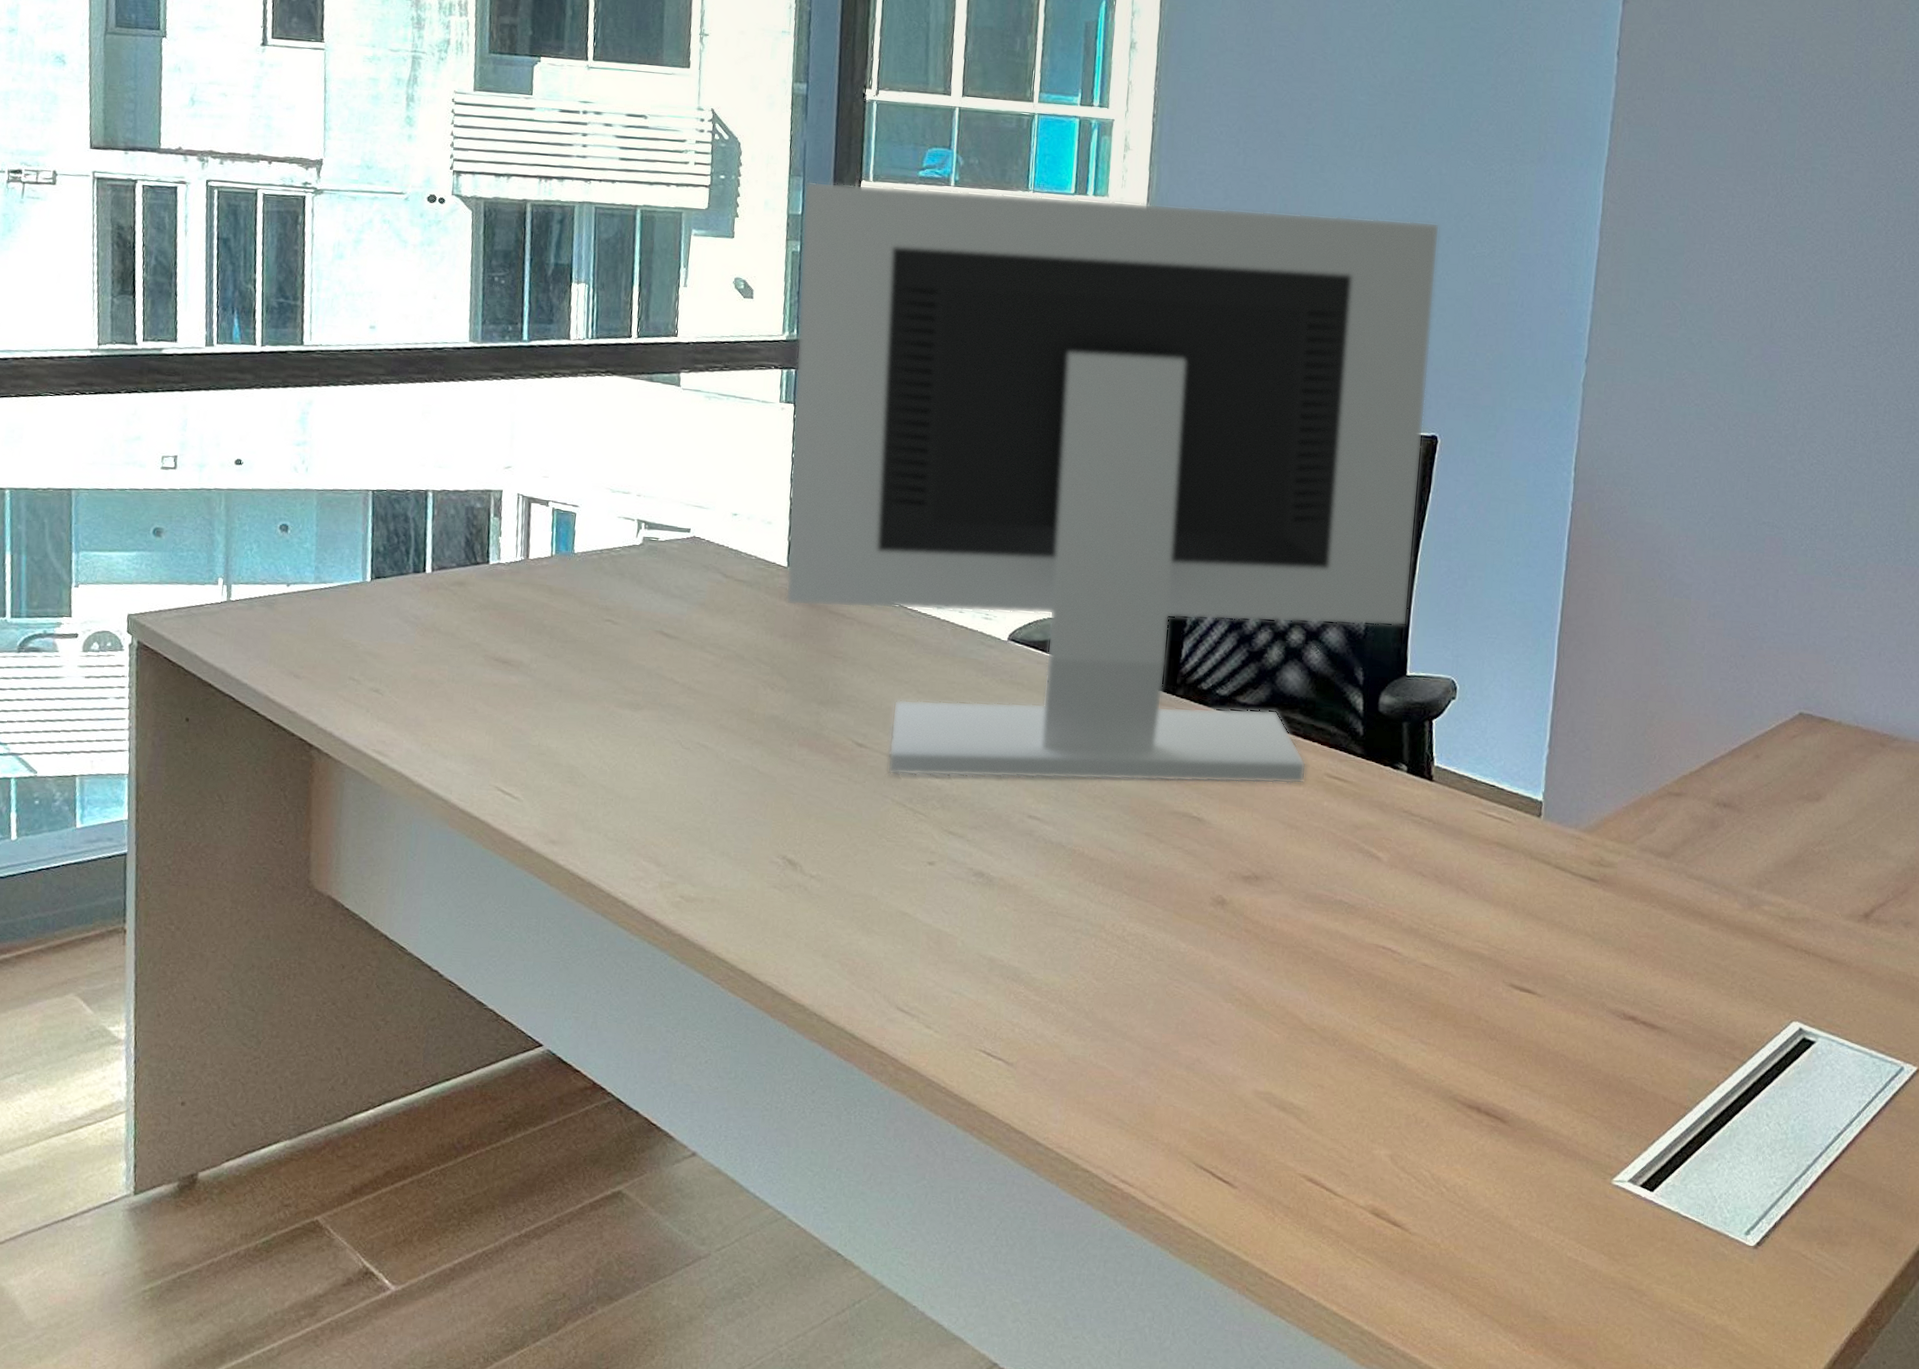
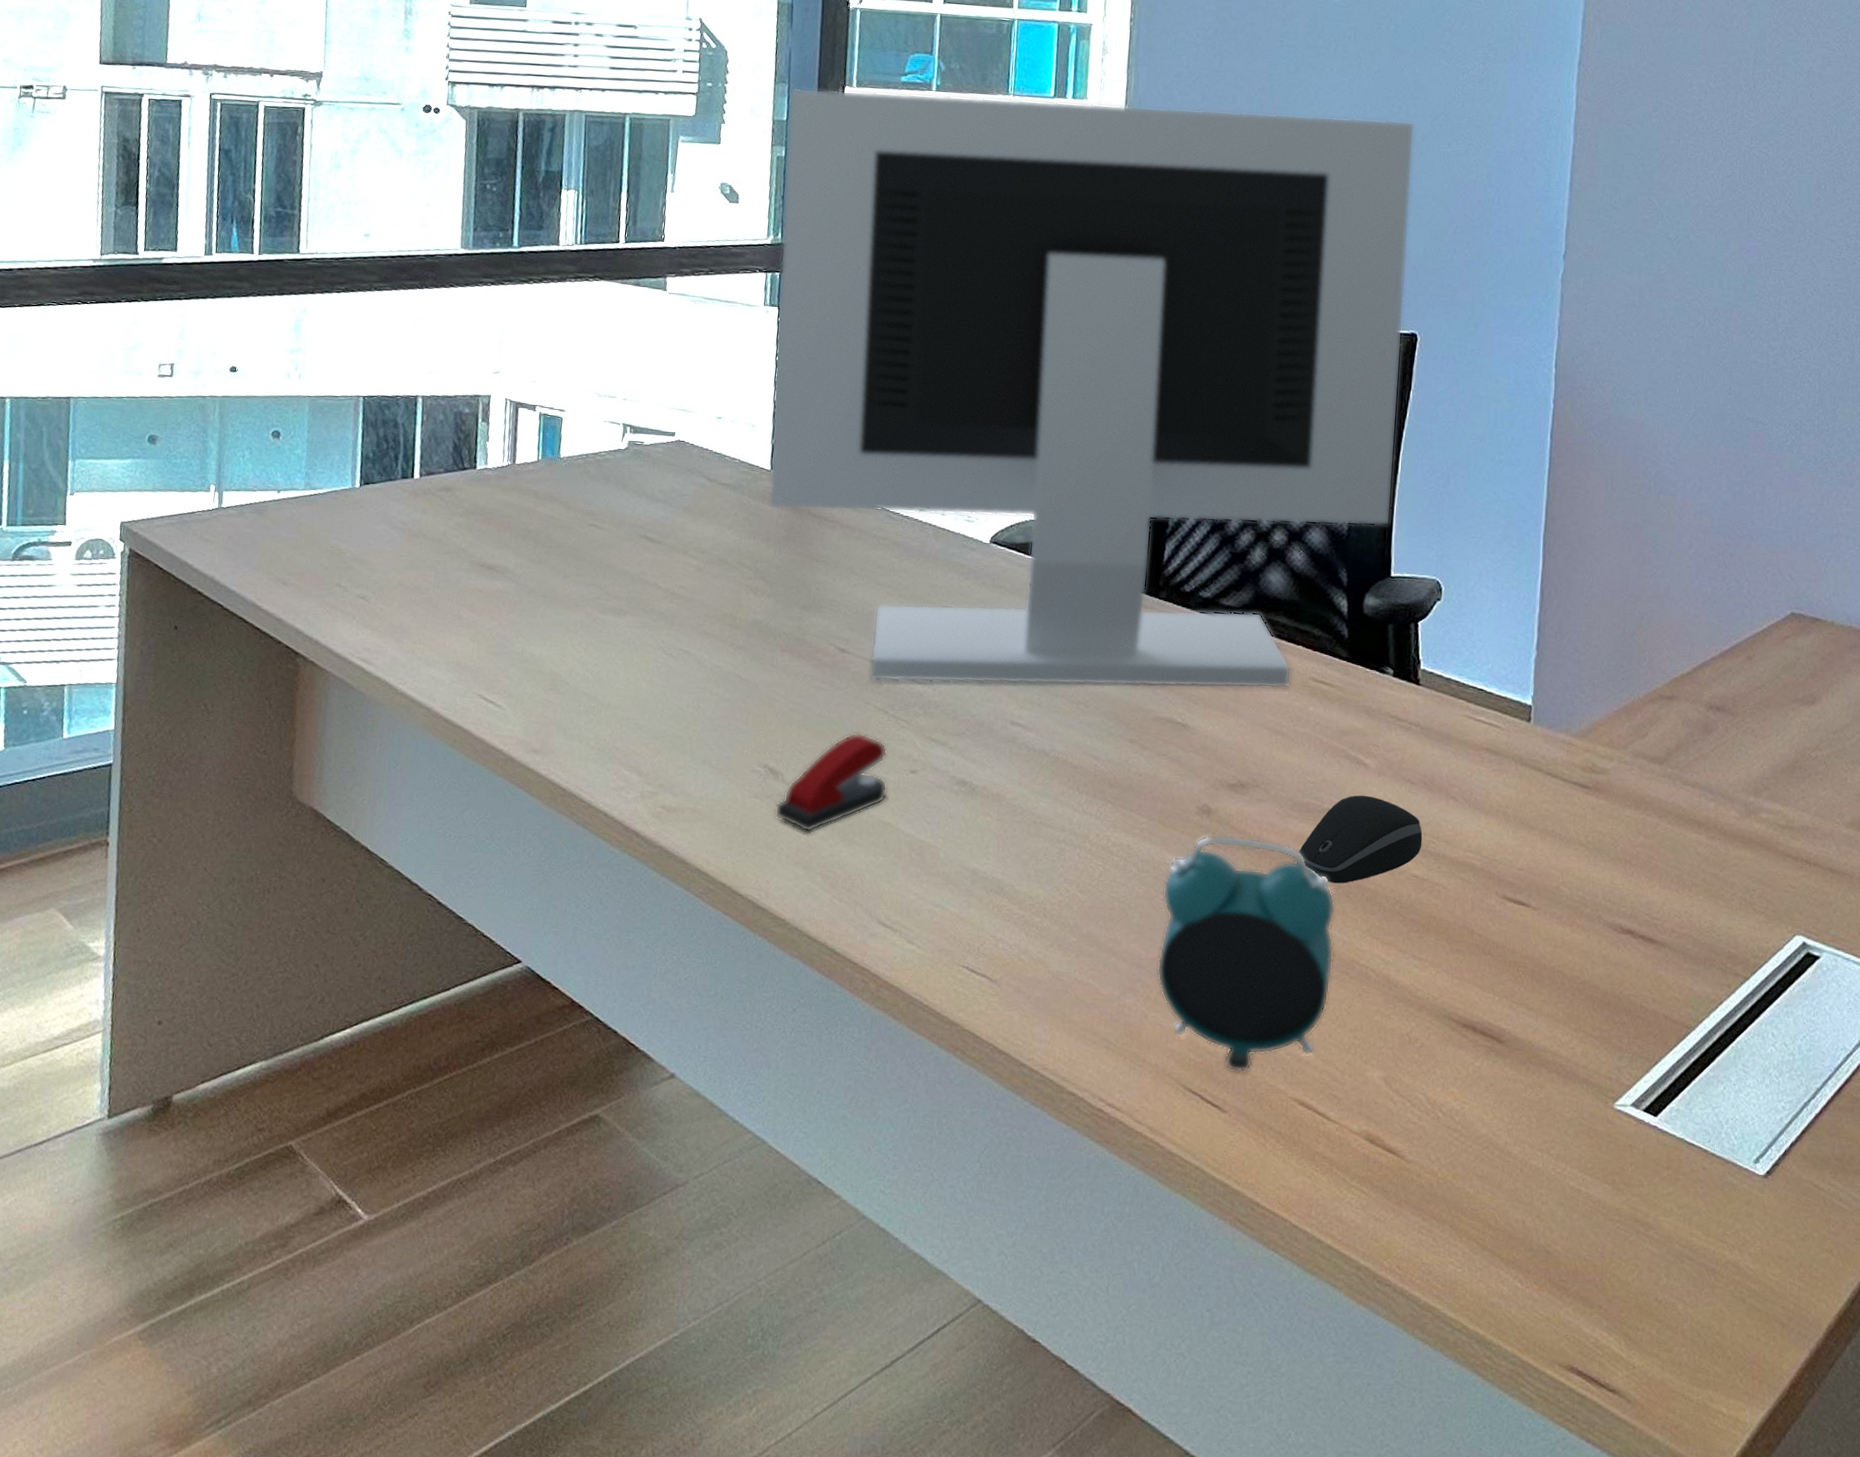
stapler: none [793,825,906,922] -> present [774,732,888,832]
alarm clock: none [1170,924,1346,1151] -> present [1157,834,1335,1073]
computer mouse: none [1309,887,1433,972] -> present [1297,795,1423,884]

